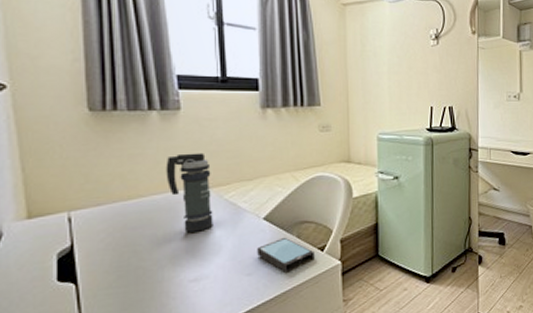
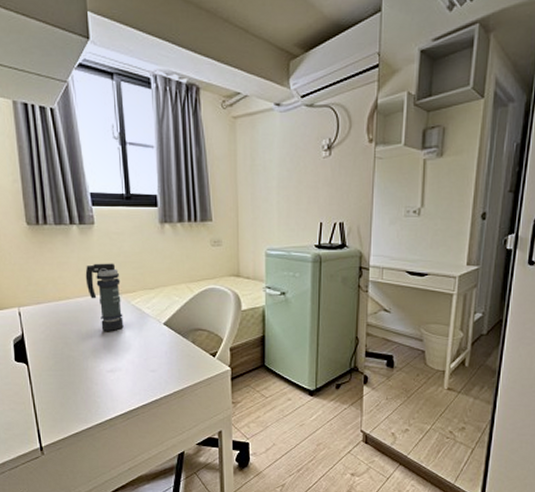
smartphone: present [257,237,315,273] -> none [159,341,207,372]

